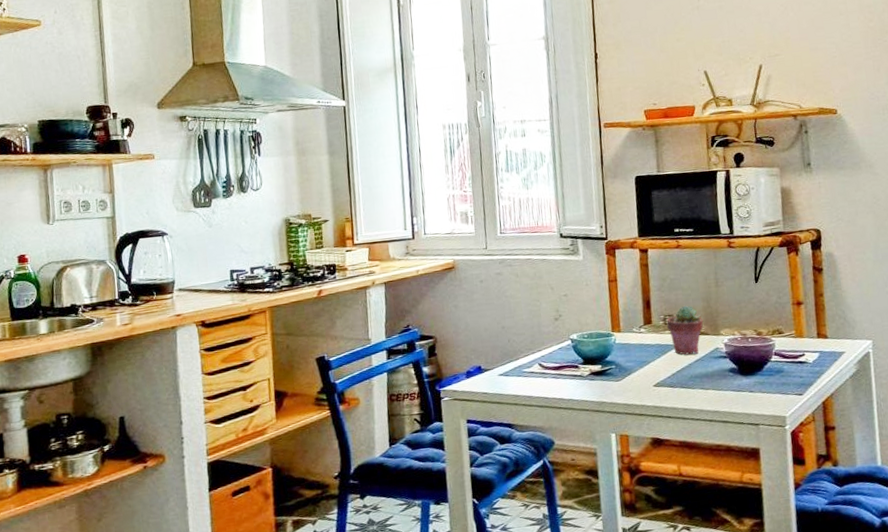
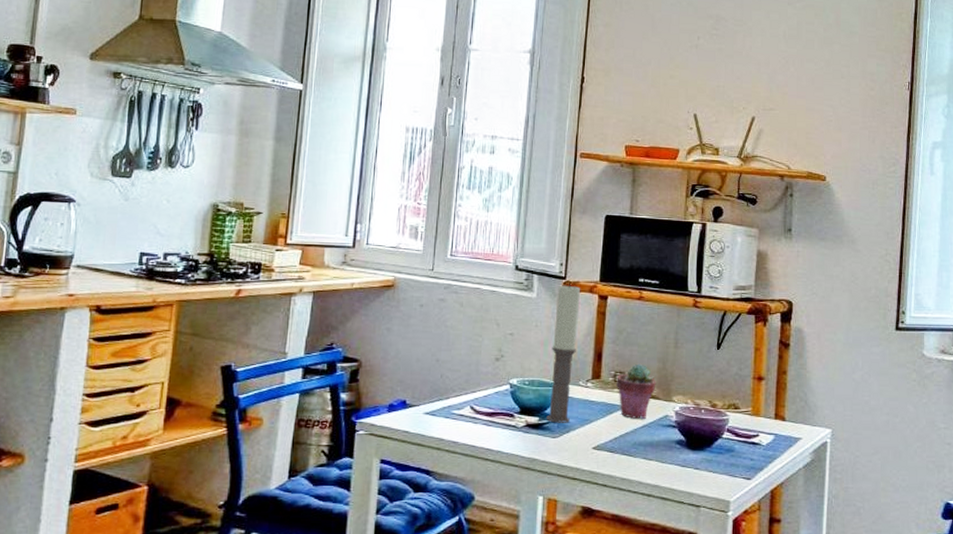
candle: none [601,242,629,368] -> present [546,282,581,423]

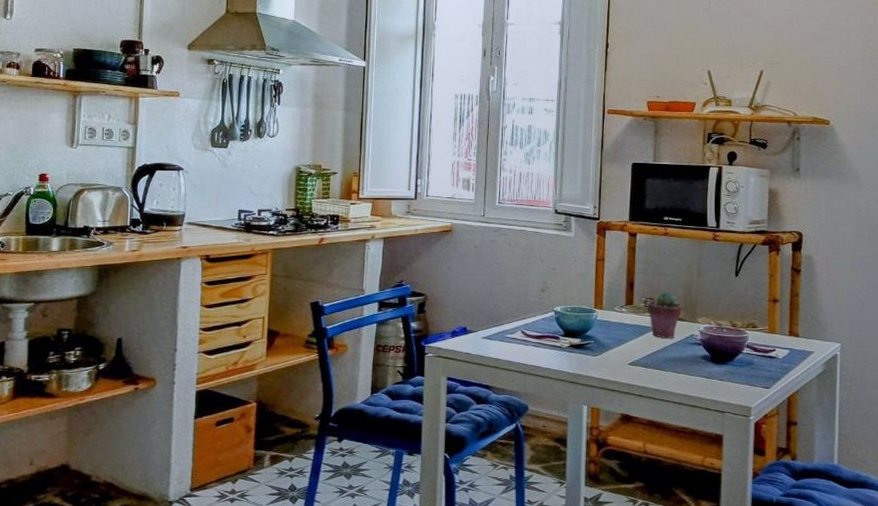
candle: present [546,282,581,423] -> none [587,223,613,343]

